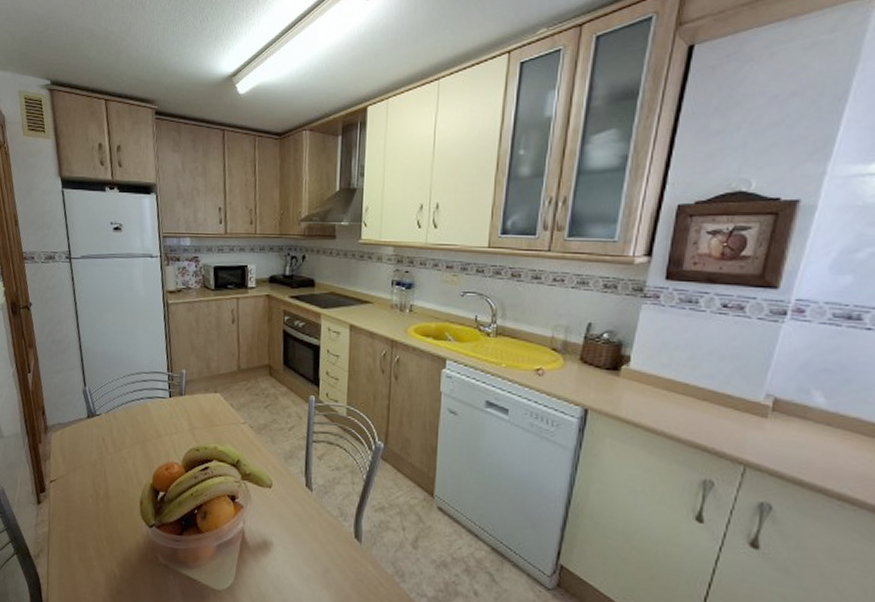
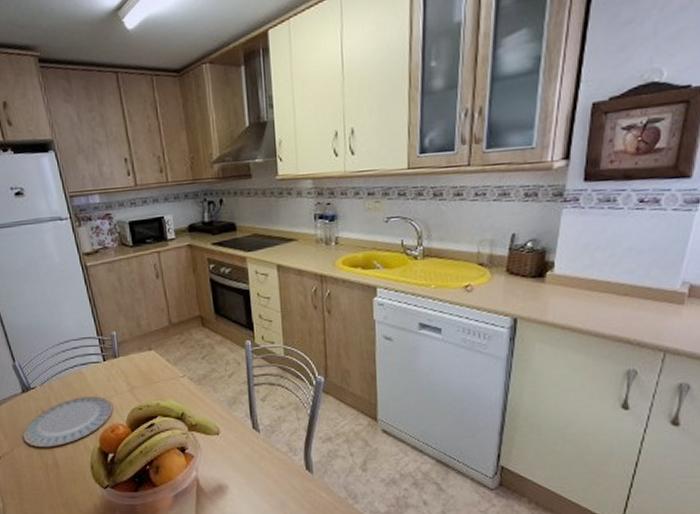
plate: none [79,430,172,477] -> present [22,396,114,448]

